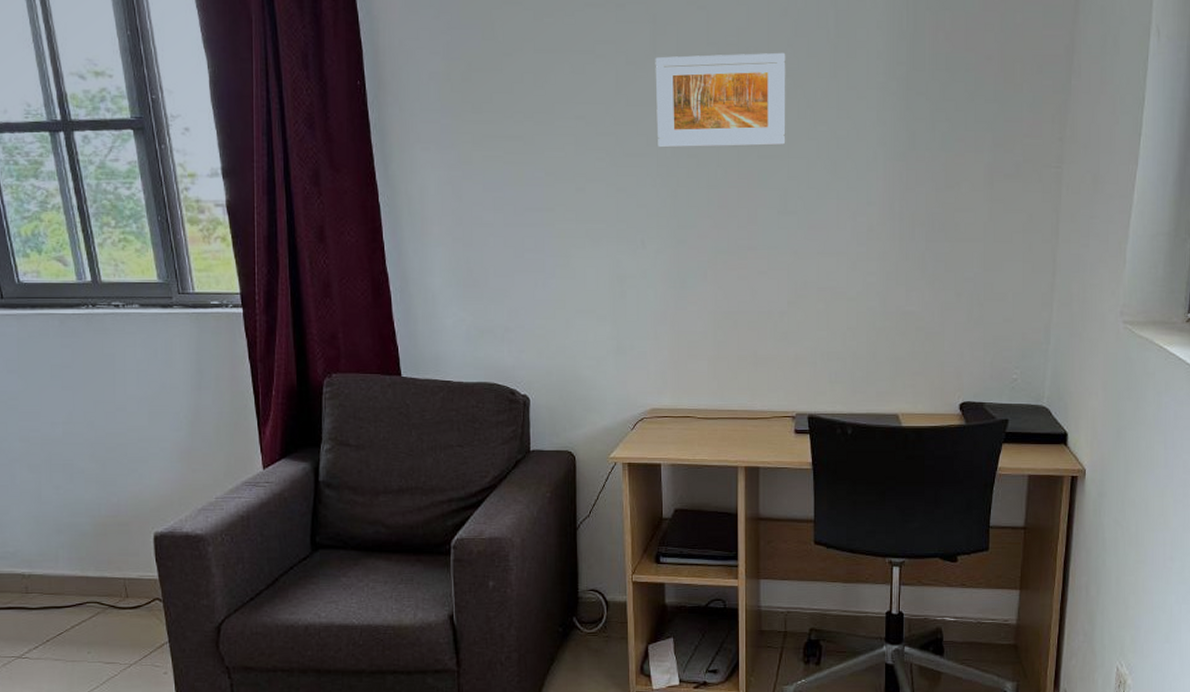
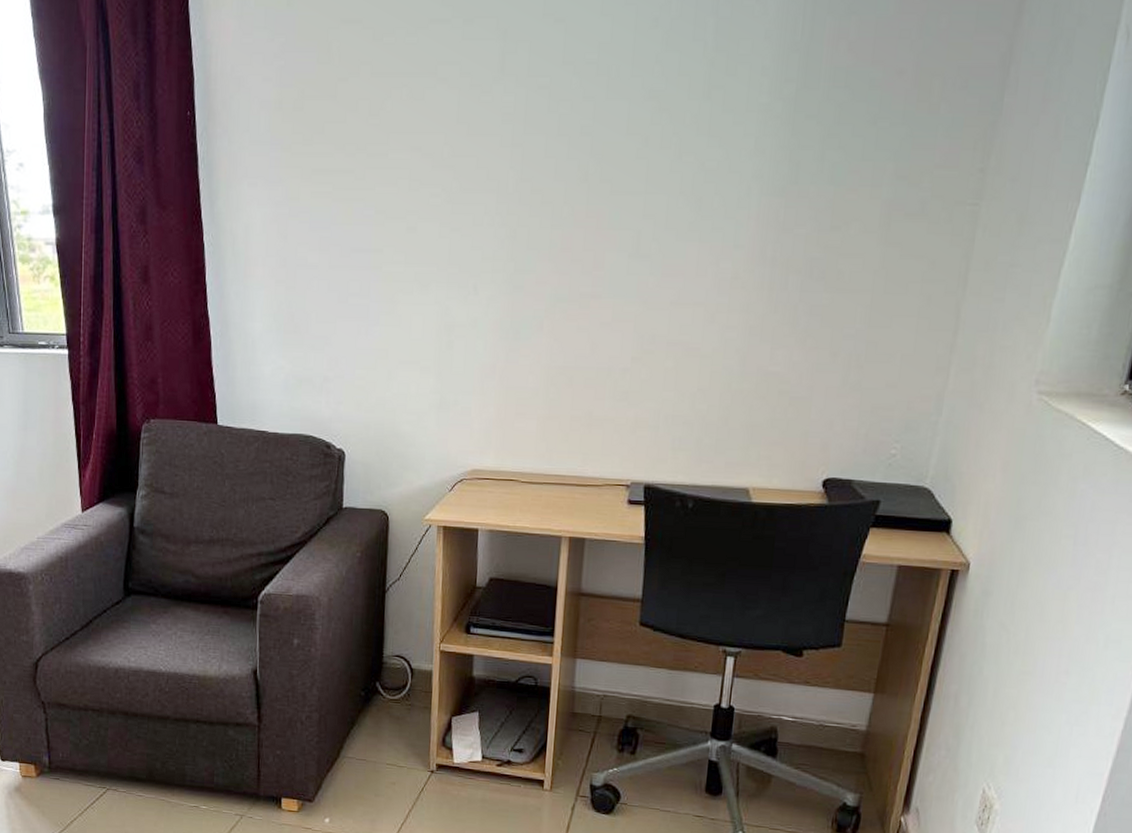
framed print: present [655,52,786,148] -> none [498,70,653,183]

